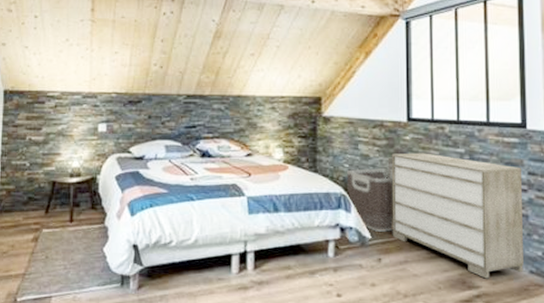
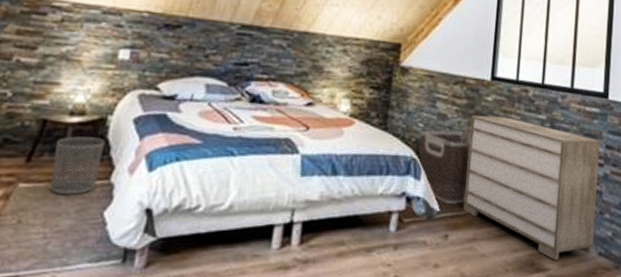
waste bin: none [64,192,97,236] -> present [51,136,105,195]

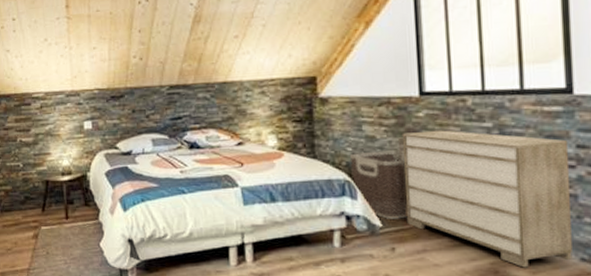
waste bin: present [51,136,105,195] -> none [58,190,90,232]

